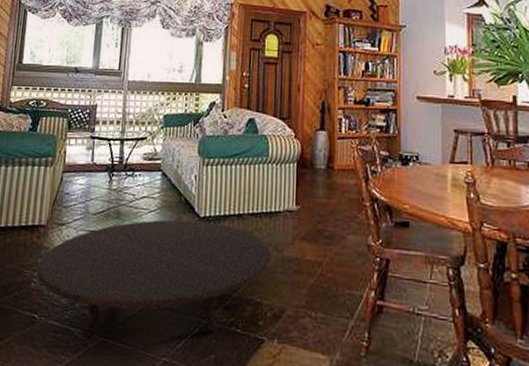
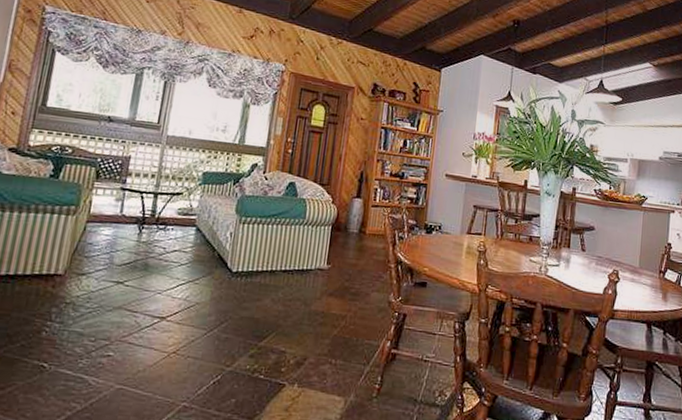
table: present [35,219,271,339] -> none [47,273,299,387]

